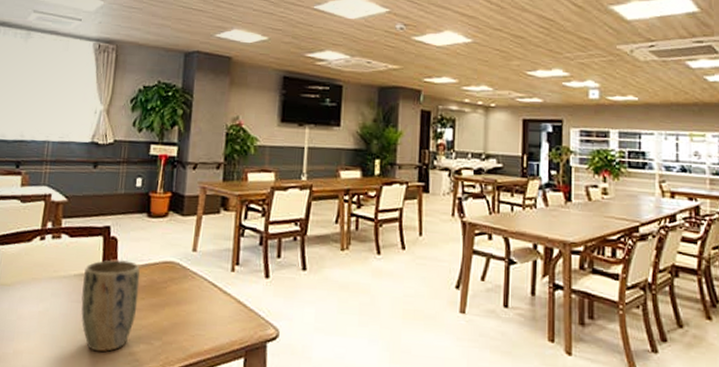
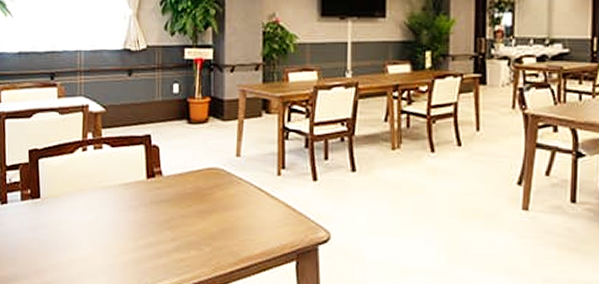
plant pot: present [81,259,140,352] -> none [129,167,185,259]

